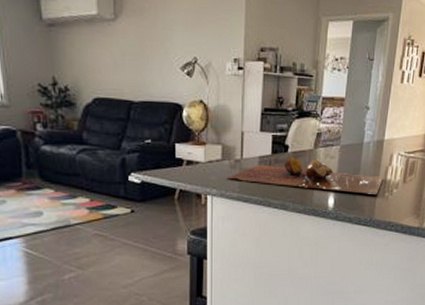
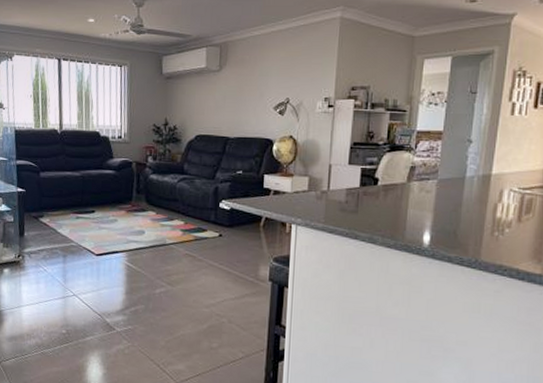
cutting board: present [227,157,383,194] -> none [313,190,491,233]

